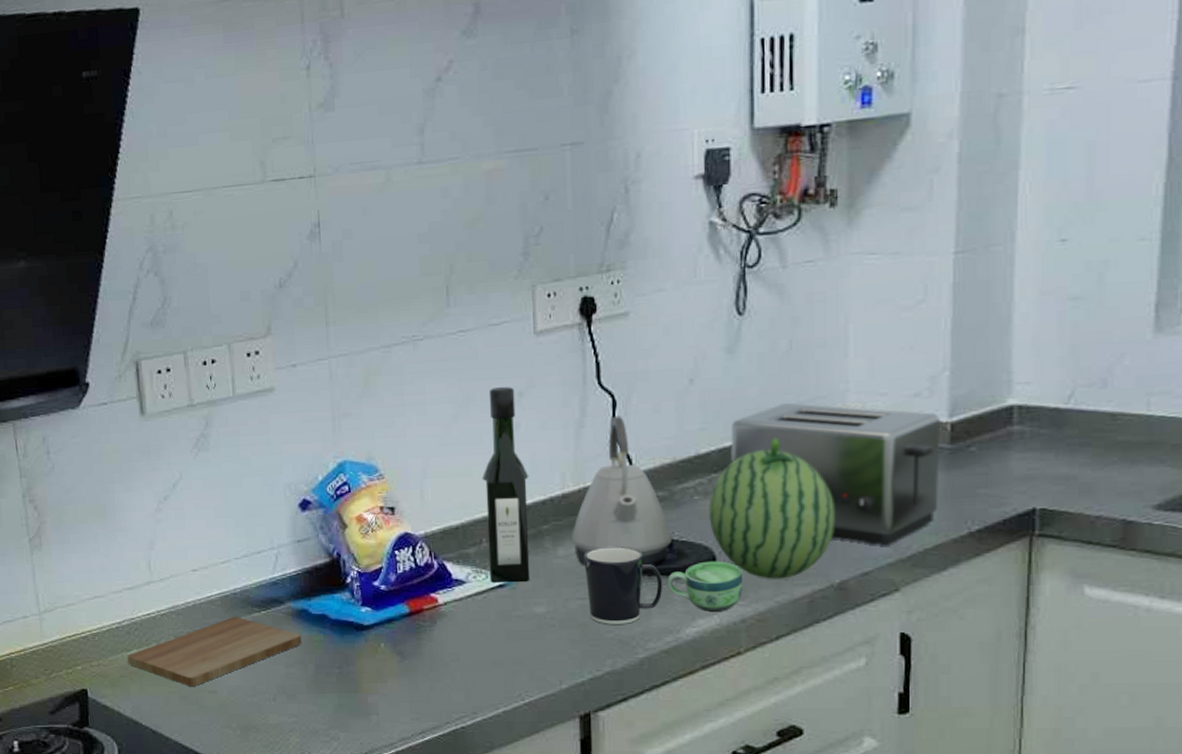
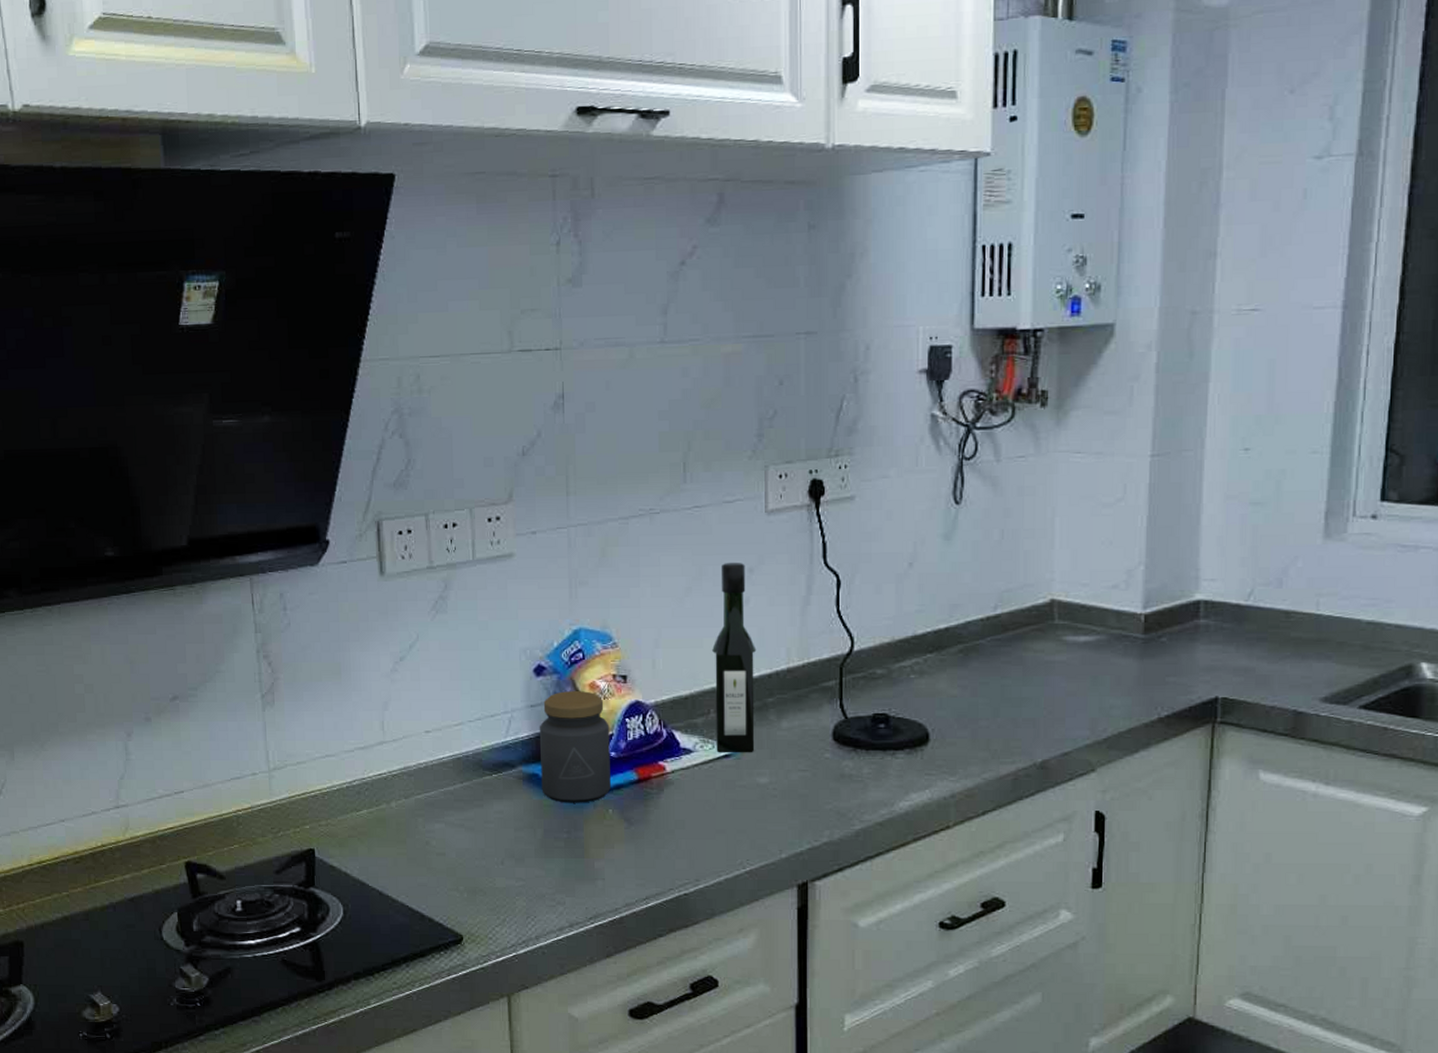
cutting board: present [127,616,302,686] -> none [357,778,532,848]
jar: none [306,524,382,638] -> present [539,691,611,803]
kettle: present [571,416,672,571] -> none [795,595,889,745]
mug: present [583,547,663,626] -> none [806,721,879,797]
cup: present [667,561,742,612] -> none [883,738,953,786]
fruit: present [709,438,836,579] -> none [924,622,1040,757]
toaster: present [730,403,942,545] -> none [945,590,1136,727]

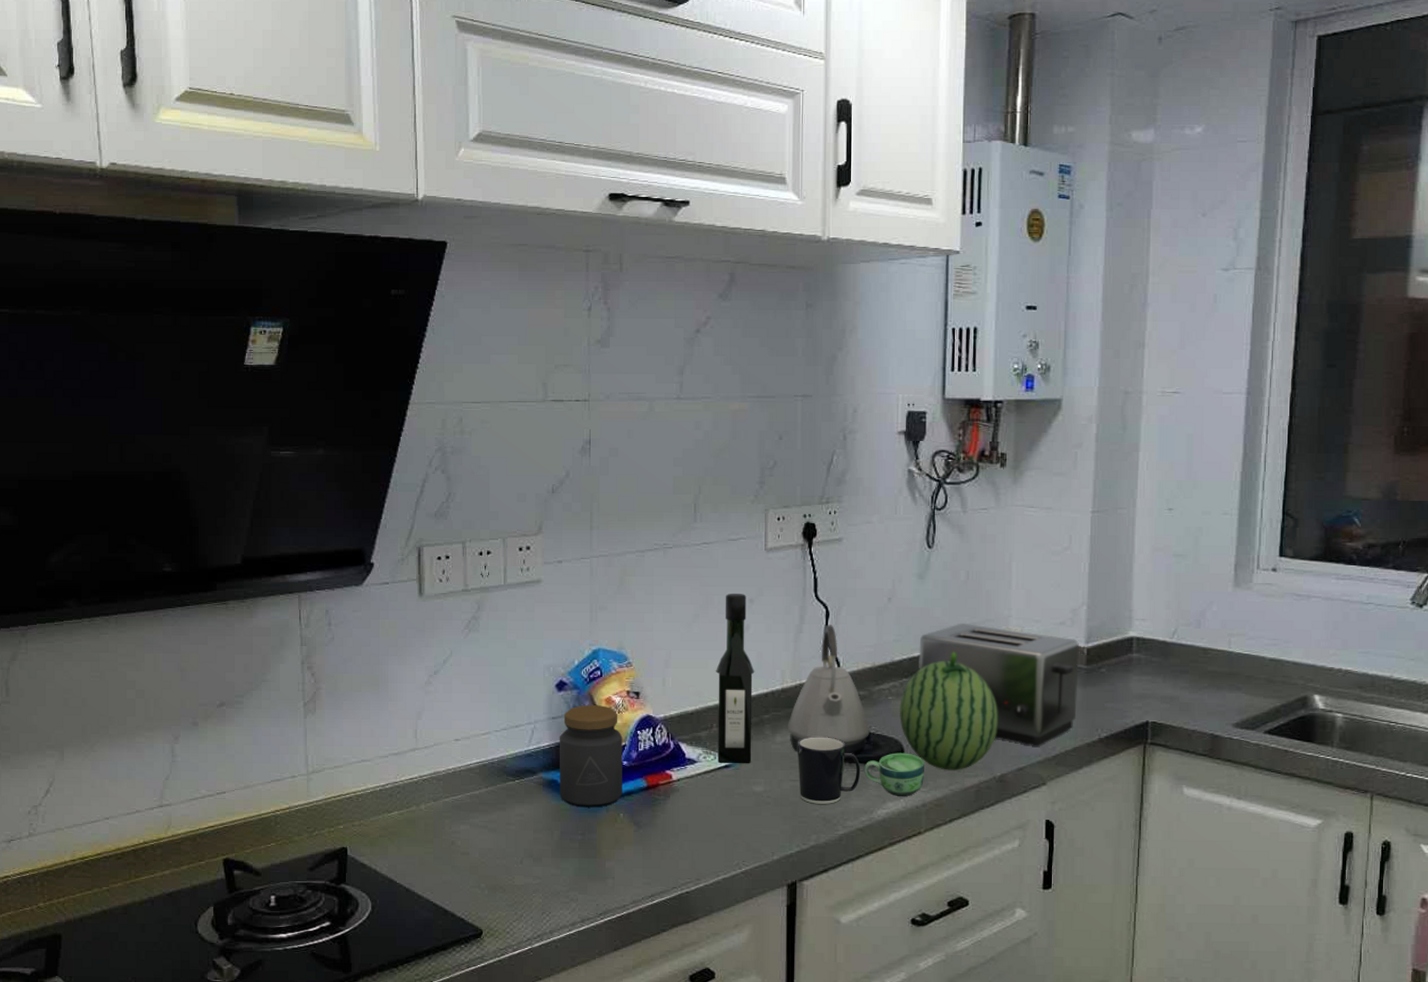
kettle: none [795,595,889,745] -> present [788,625,869,759]
mug: none [806,721,879,797] -> present [797,737,861,805]
cup: none [883,738,953,786] -> present [864,753,924,796]
fruit: none [924,622,1040,757] -> present [900,651,999,770]
toaster: none [945,590,1136,727] -> present [919,624,1080,745]

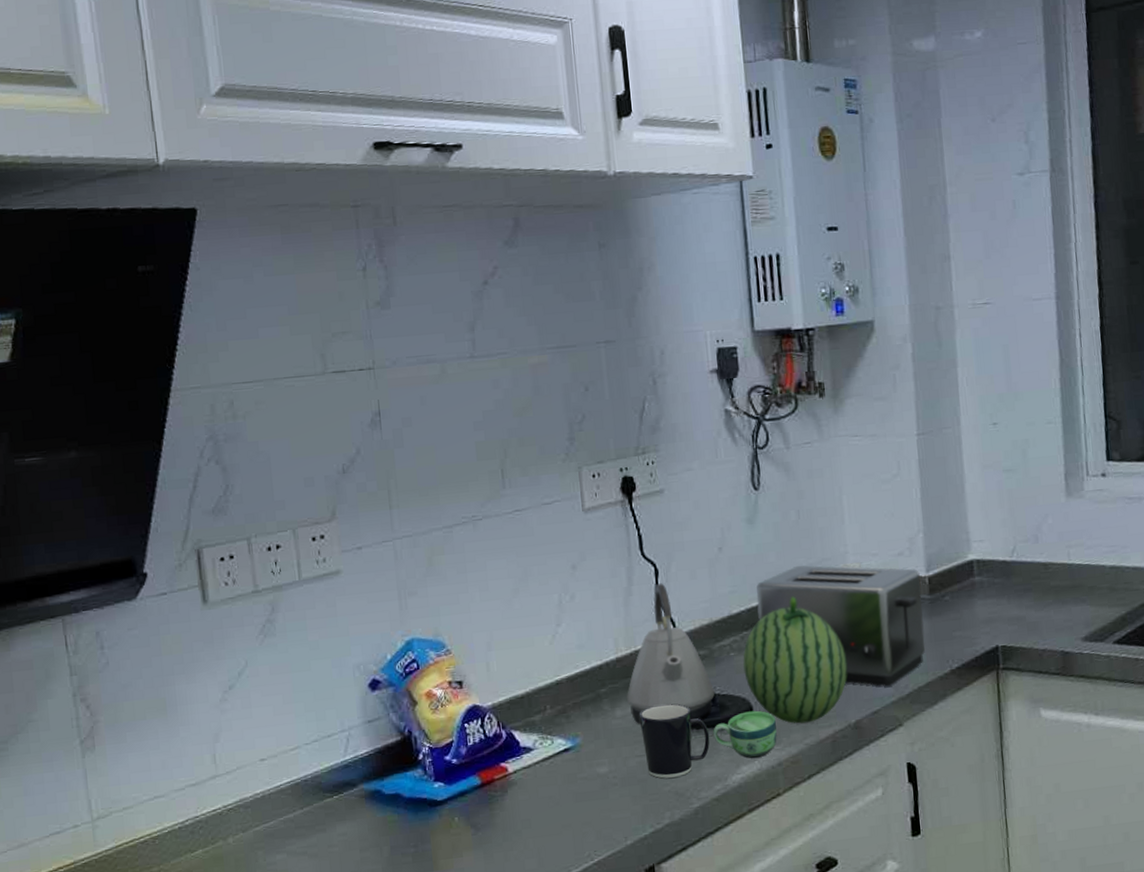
jar: present [559,705,623,808] -> none [378,700,455,817]
bottle: present [716,593,755,764] -> none [543,560,592,748]

